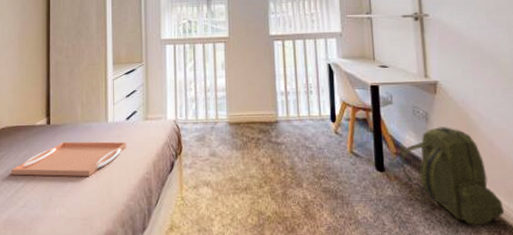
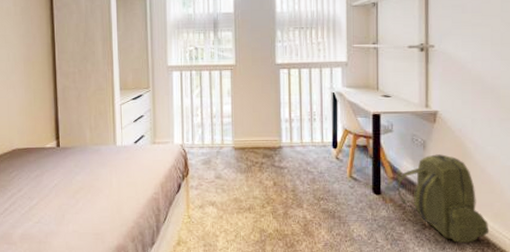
serving tray: present [11,141,127,177] -> none [24,163,136,195]

